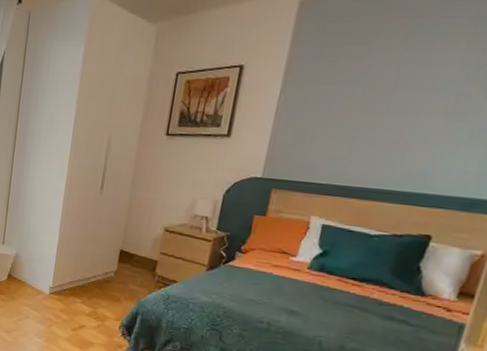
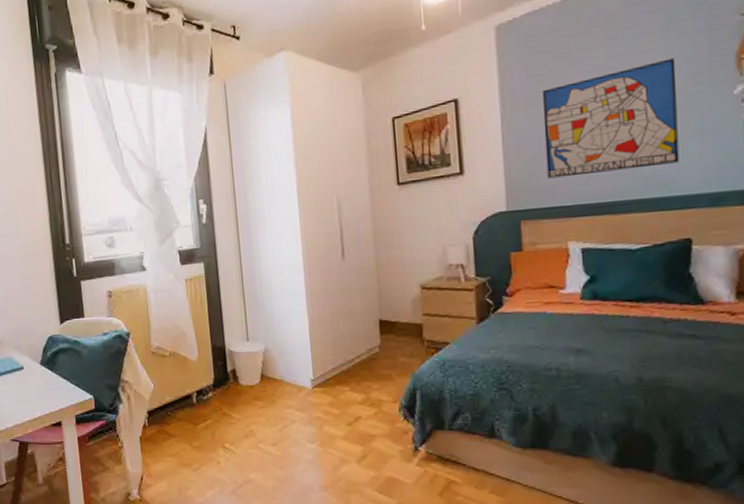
wall art: none [309,61,473,164] -> present [542,58,680,179]

